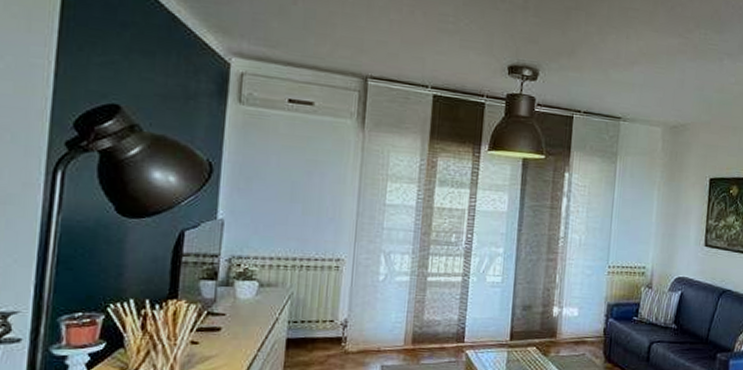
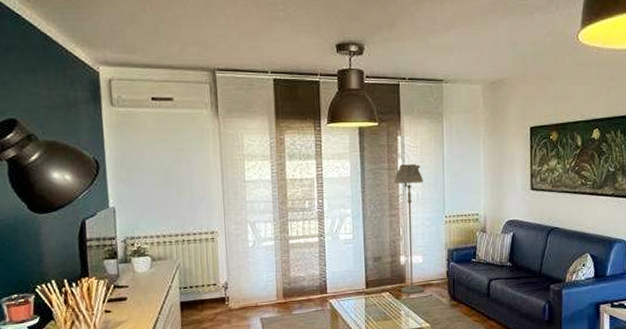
floor lamp: none [549,204,588,352] -> present [394,164,423,294]

